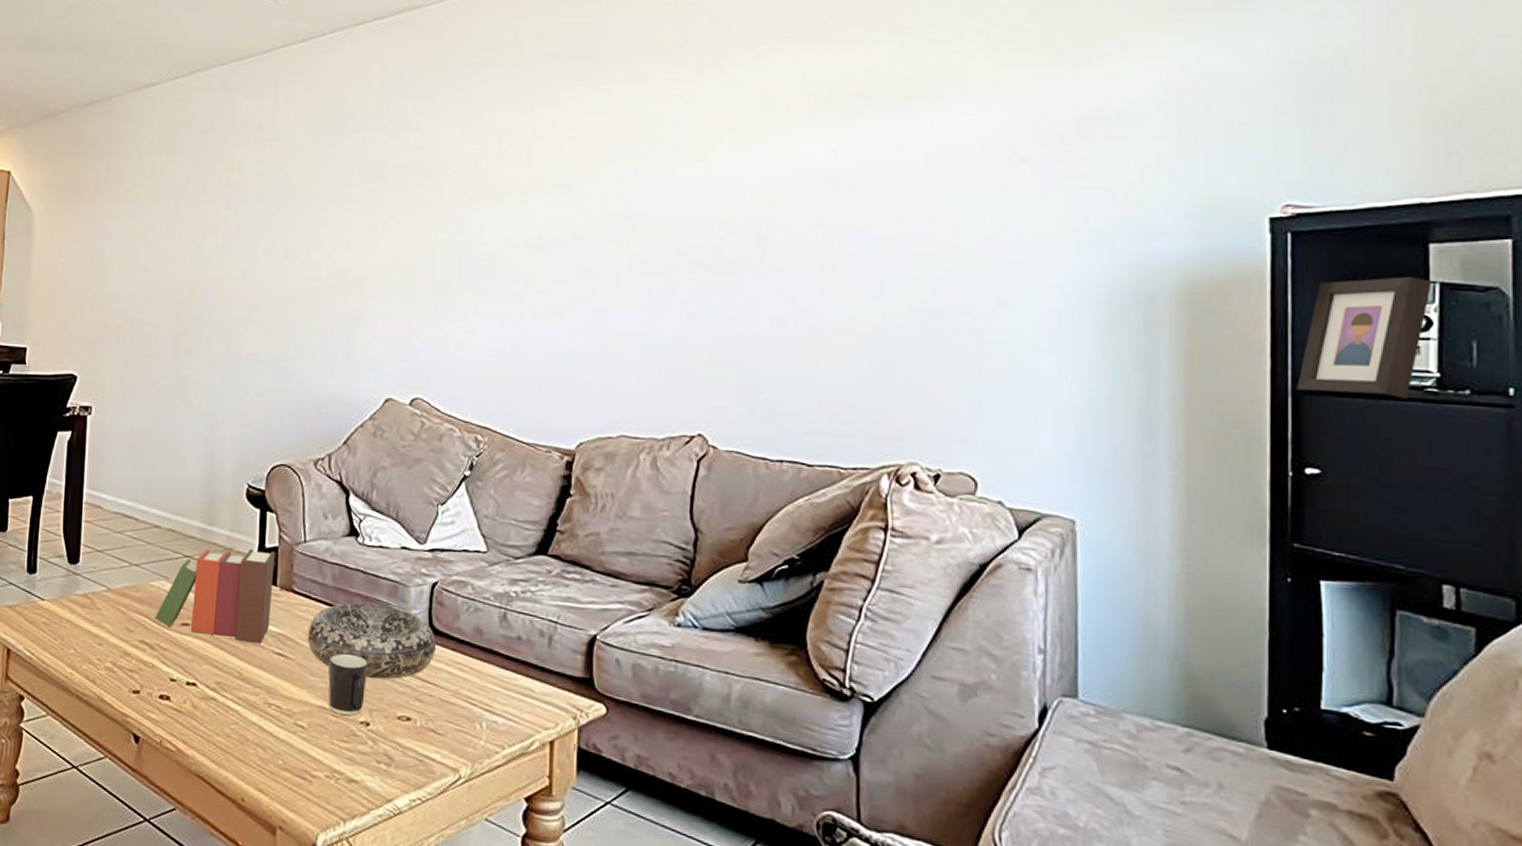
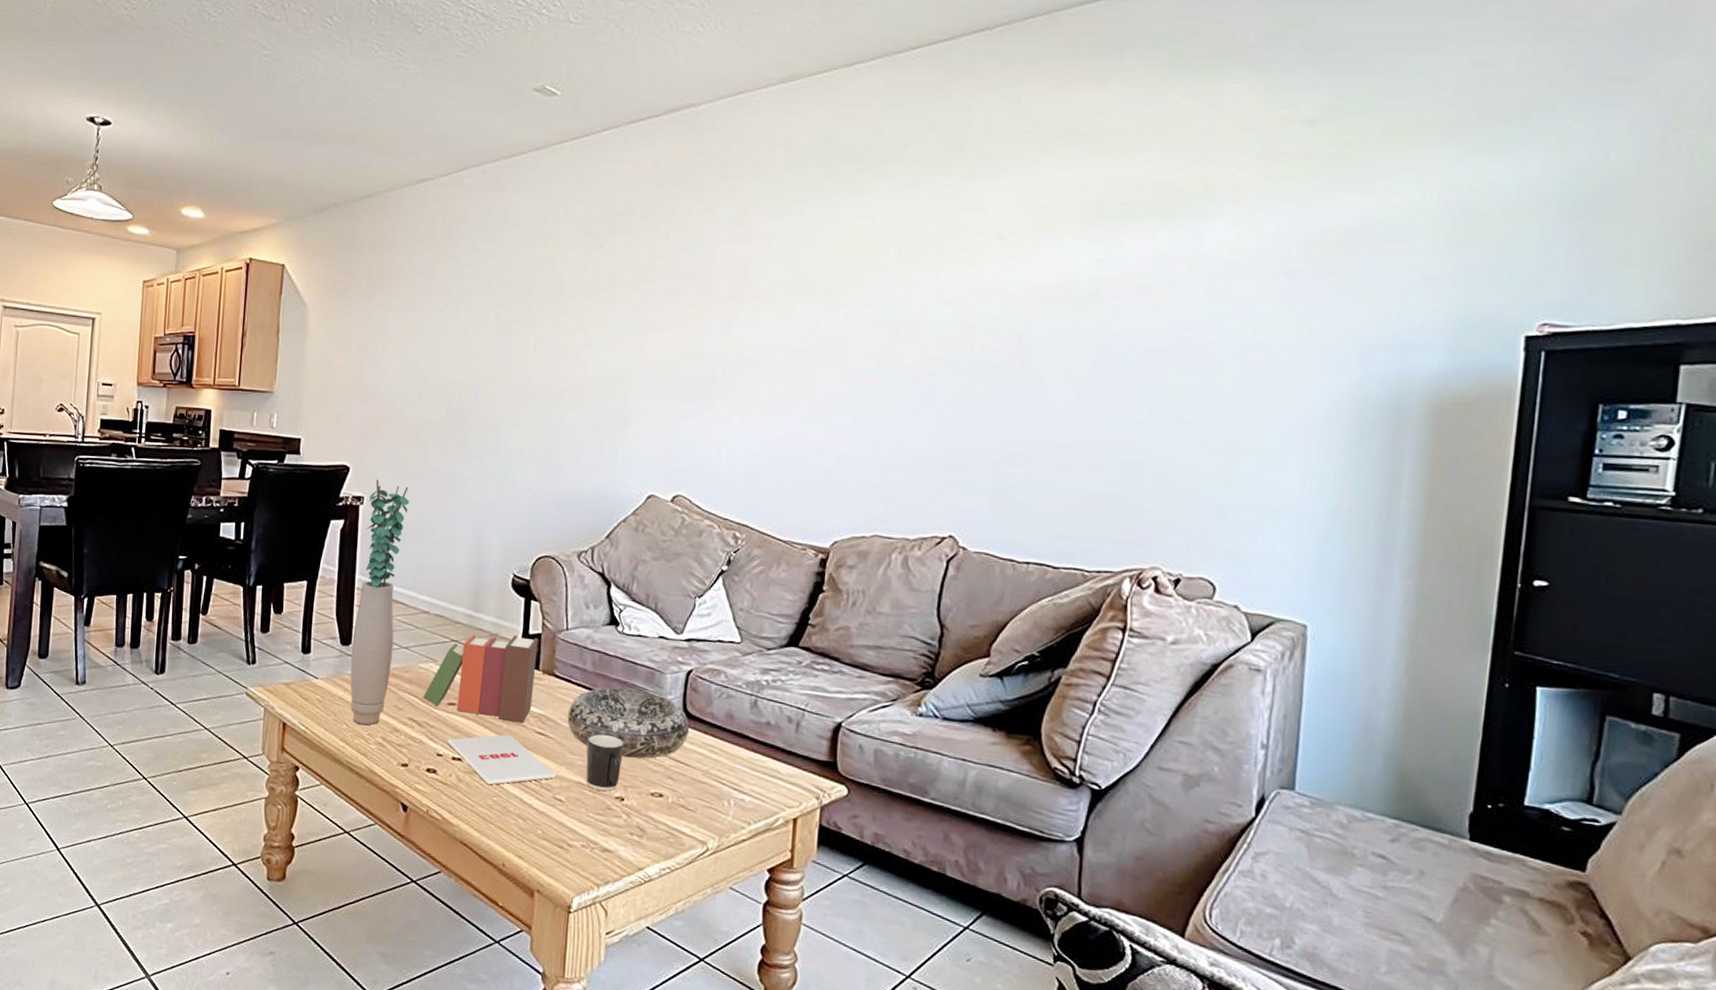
vase: none [78,387,140,650] -> present [350,479,410,726]
magazine: none [181,656,298,712] -> present [447,734,557,786]
picture frame: present [1297,276,1432,399] -> none [1534,396,1678,516]

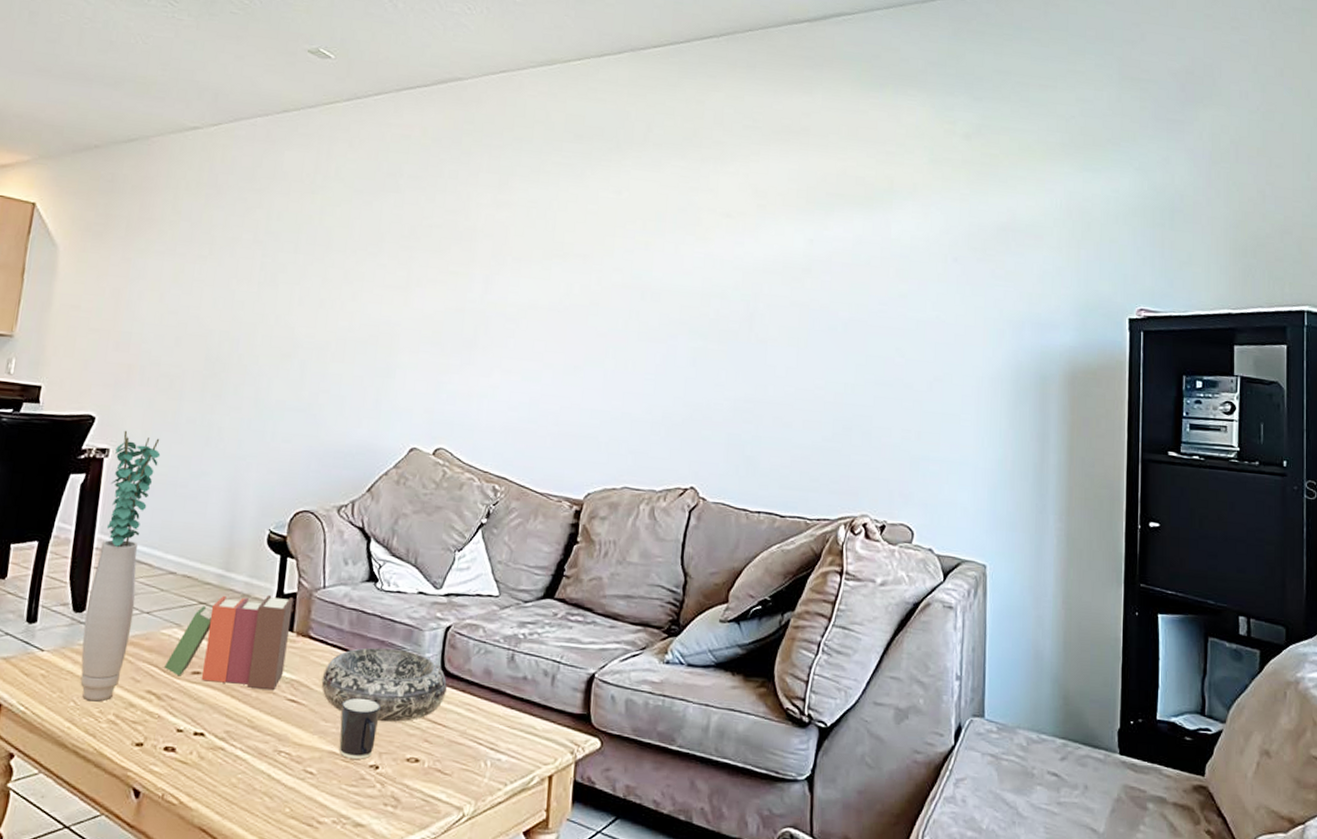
magazine: present [447,734,557,786] -> none [189,704,309,762]

